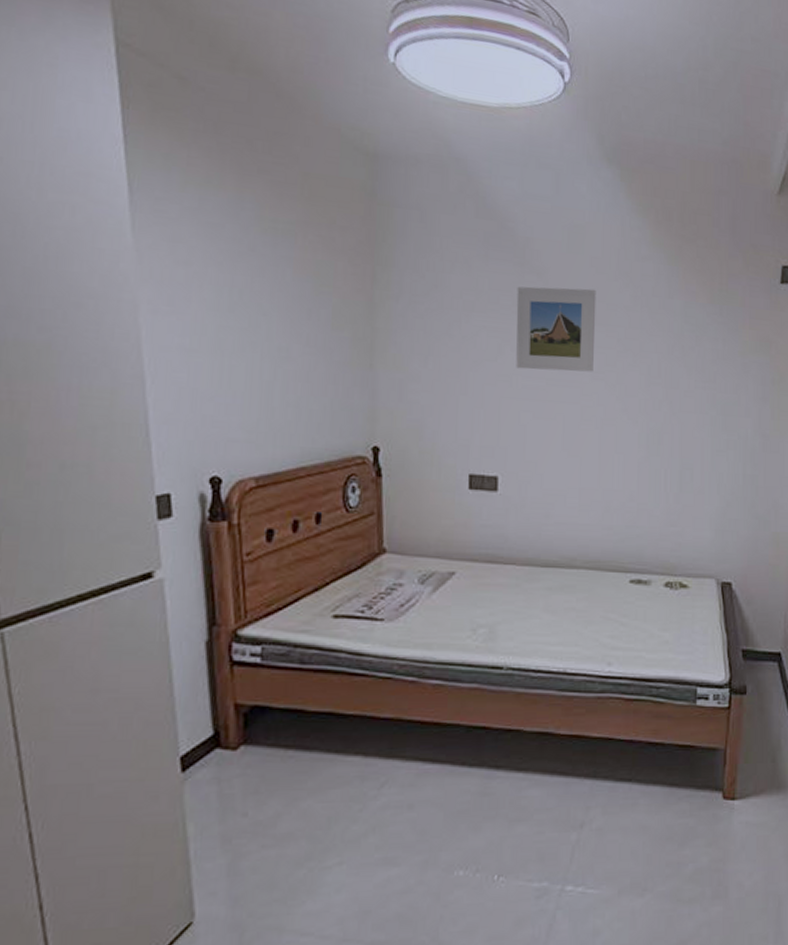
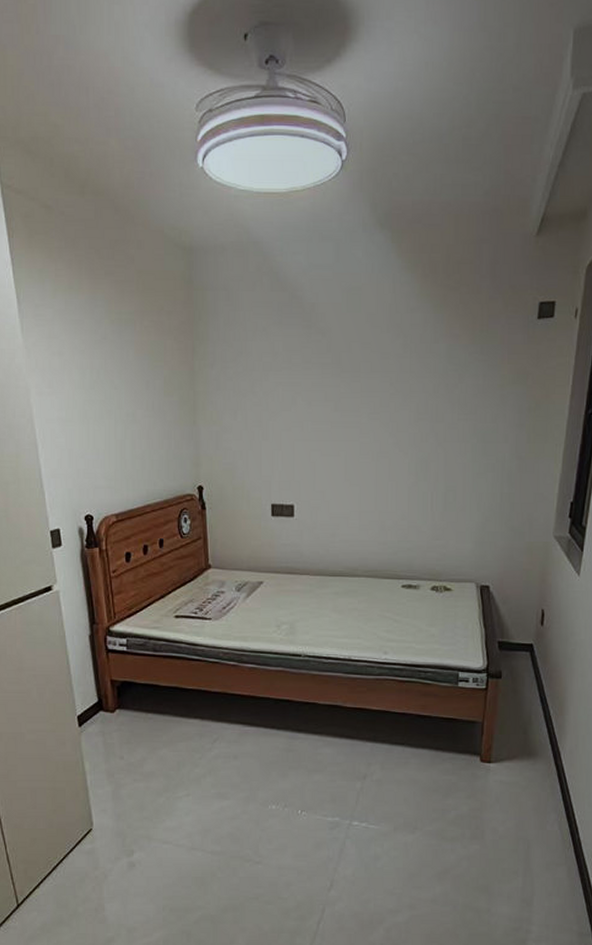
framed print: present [516,286,597,372] -> none [305,342,372,416]

